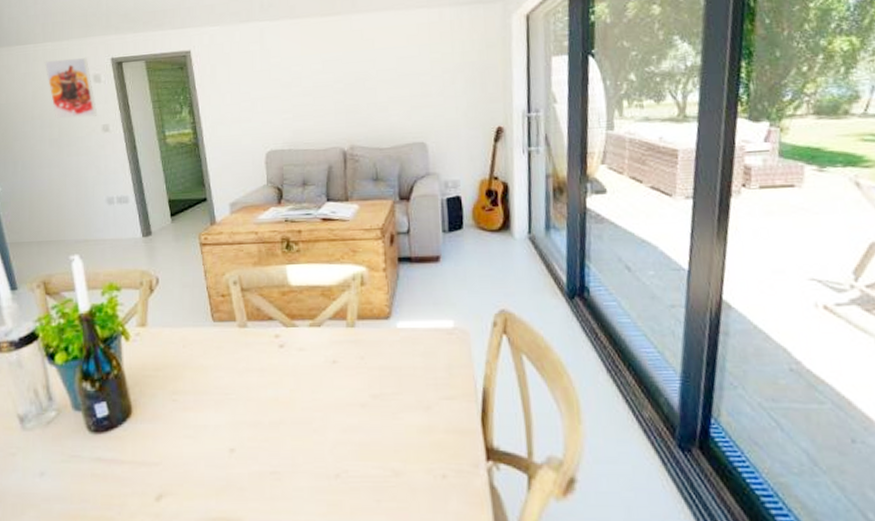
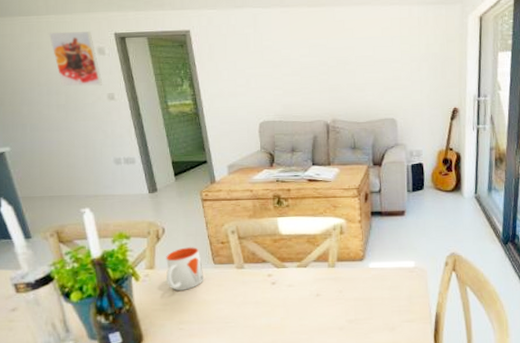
mug: none [159,300,202,353] -> present [166,247,204,291]

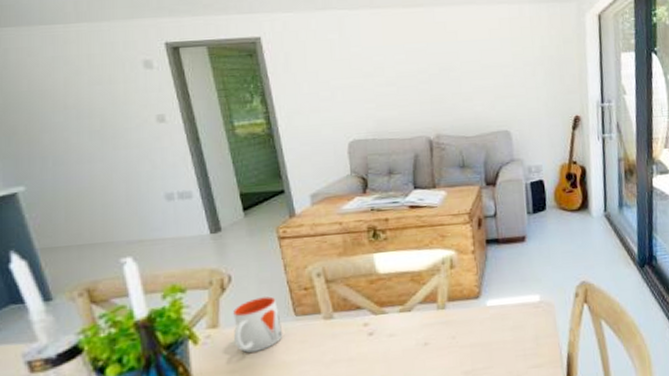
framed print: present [49,31,103,87] -> none [80,41,150,109]

